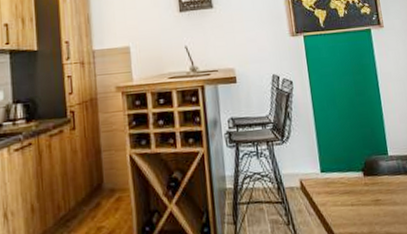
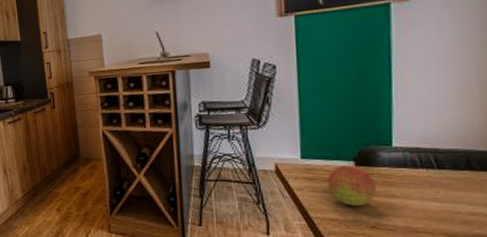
fruit: none [344,177,383,217] -> present [328,166,377,206]

